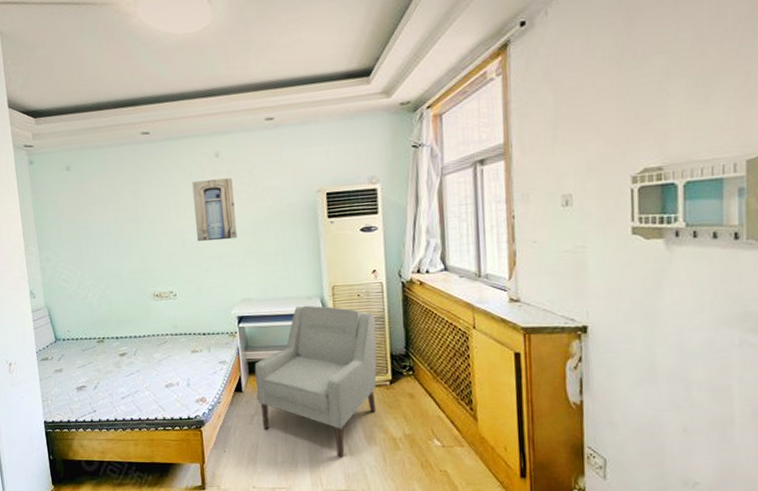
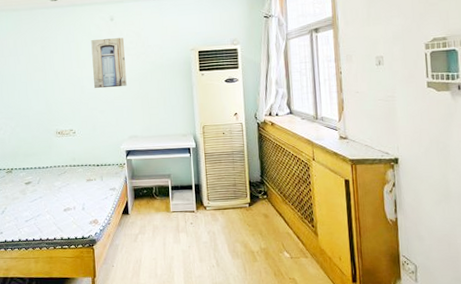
chair: present [254,305,377,457] -> none [139,141,239,268]

